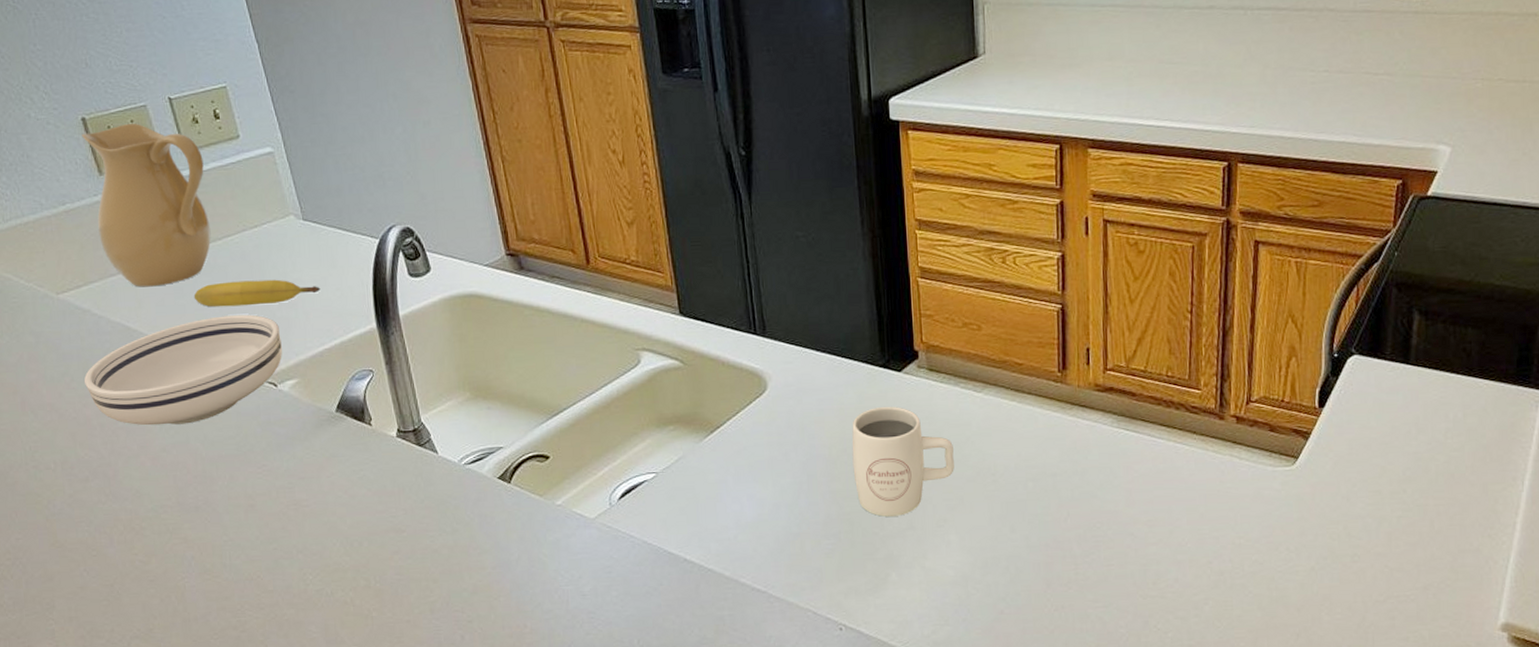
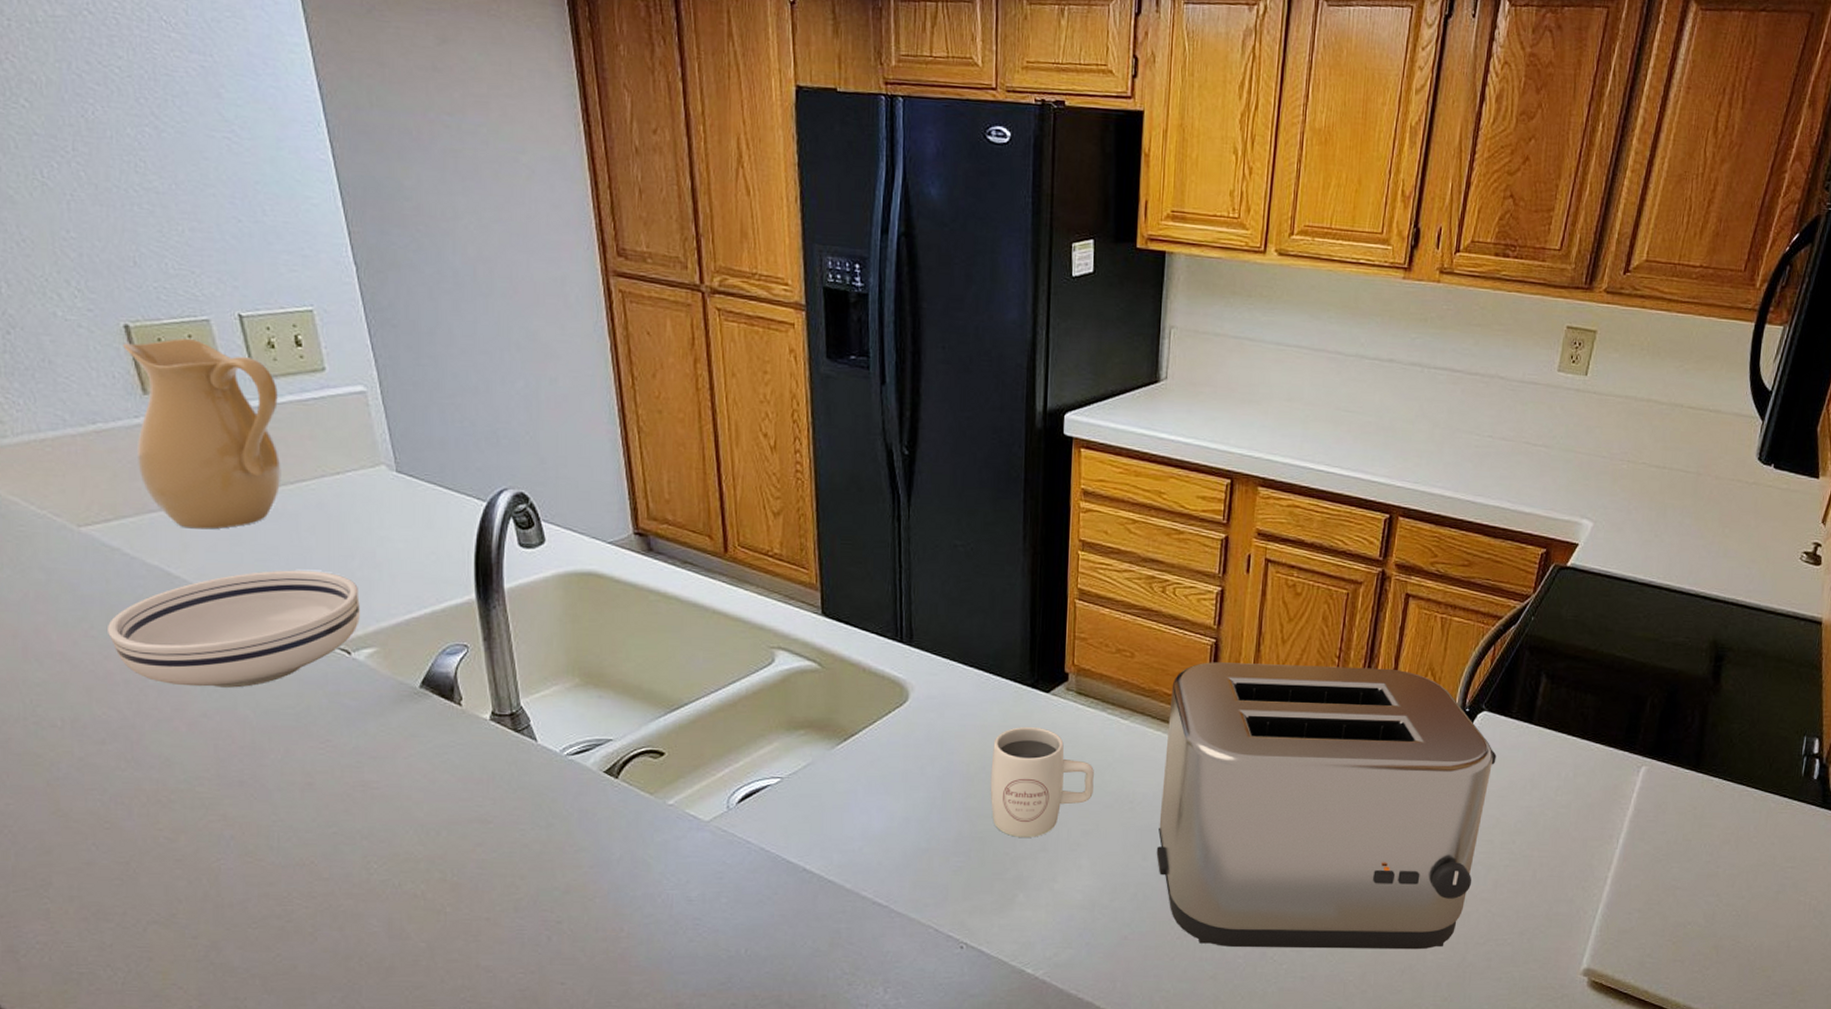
fruit: present [193,279,321,307] -> none [254,532,412,562]
toaster: none [1022,319,1374,617] -> present [1156,662,1497,950]

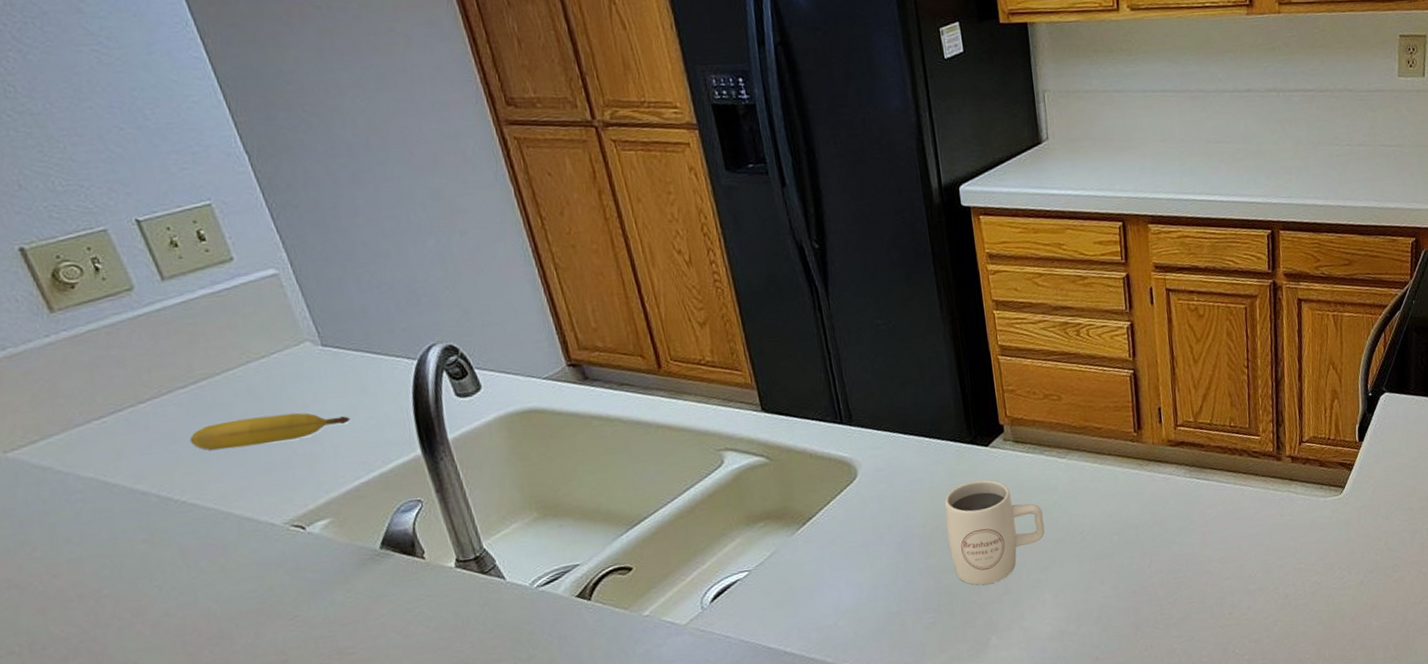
bowl: present [106,570,360,688] -> none [50,453,309,591]
pitcher: present [123,338,281,530] -> none [21,250,207,436]
fruit: none [254,532,412,562] -> present [189,412,351,450]
toaster: present [1156,662,1497,950] -> none [1100,369,1404,651]

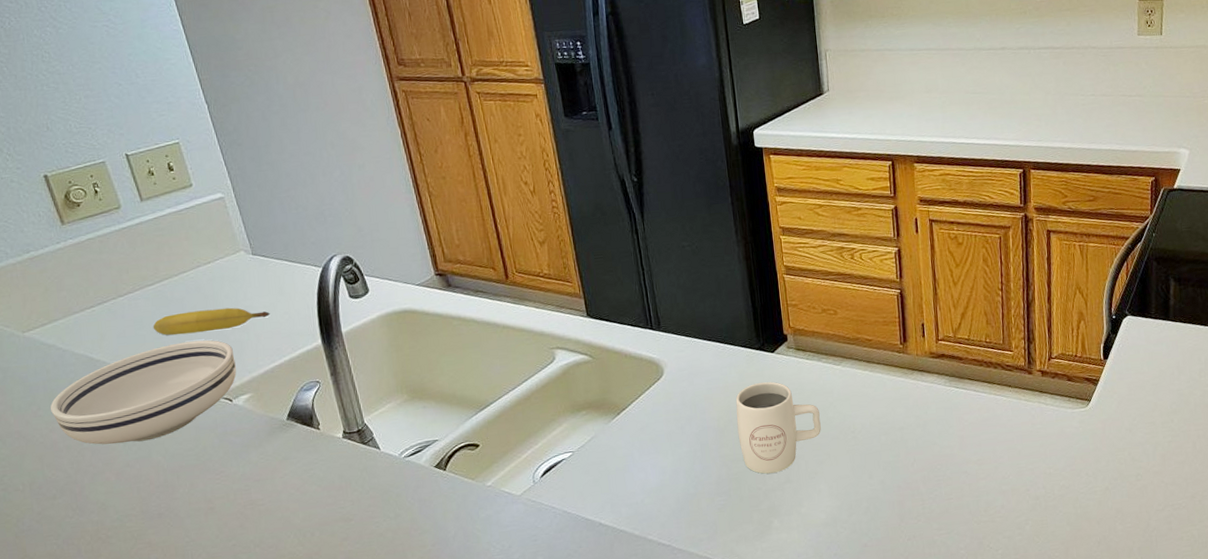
bowl: none [50,453,309,591] -> present [50,339,236,445]

